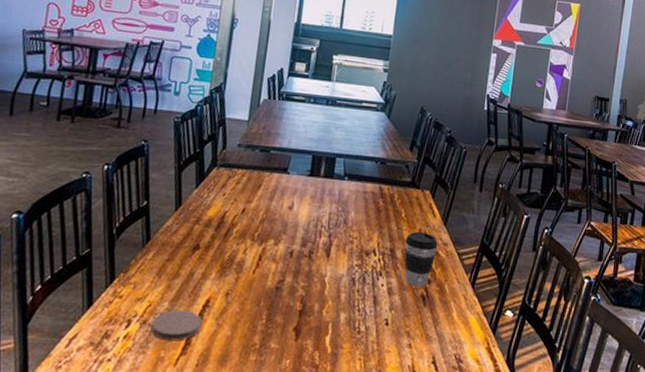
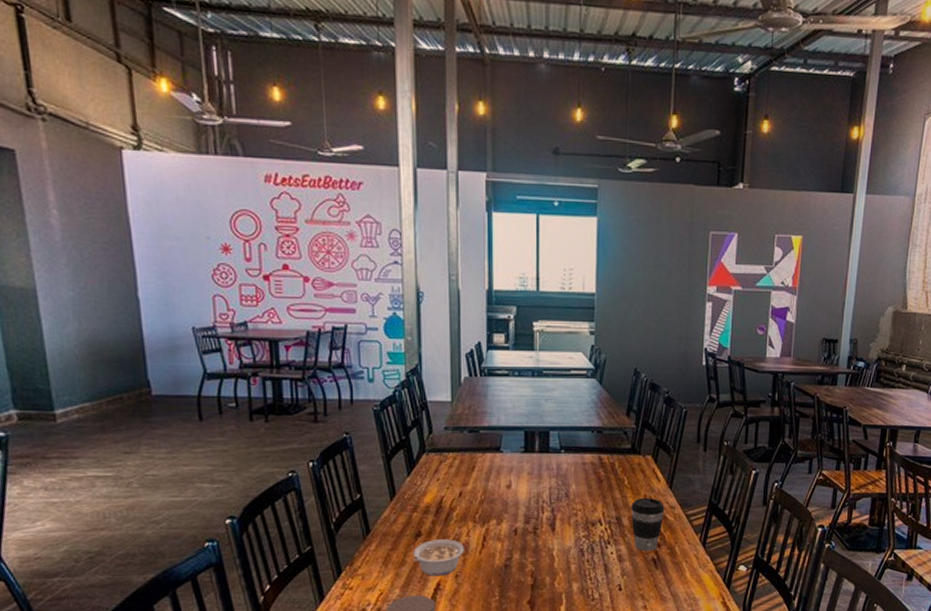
legume: none [186,254,239,293] -> present [412,539,464,577]

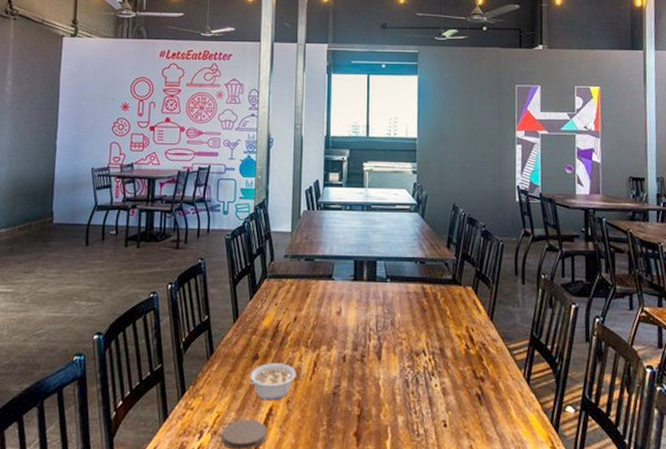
coffee cup: present [631,497,665,551] -> none [454,328,487,385]

